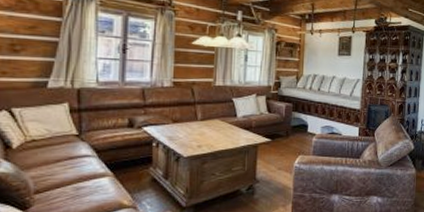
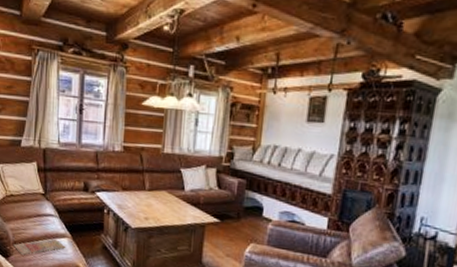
magazine: none [35,180,107,204] -> present [13,238,66,256]

